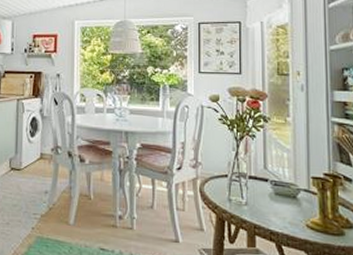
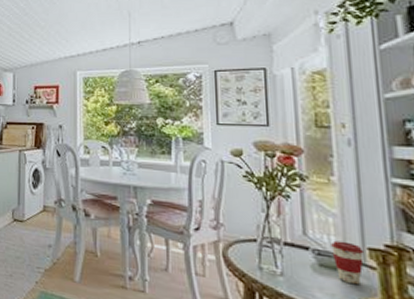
coffee cup: none [285,172,309,209] -> present [331,240,365,285]

